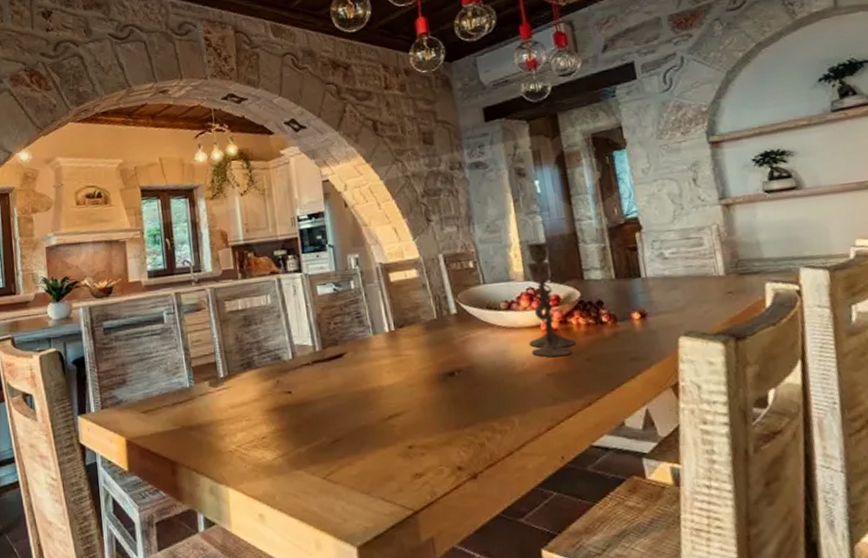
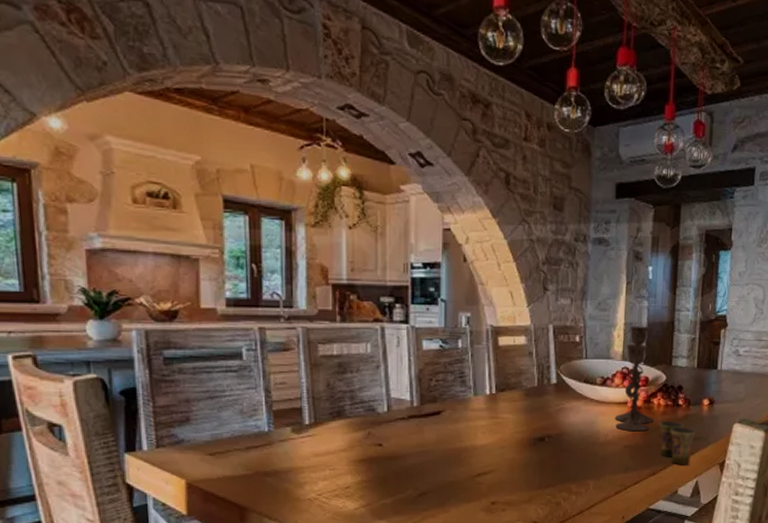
cup: none [583,340,633,392] -> present [659,420,696,465]

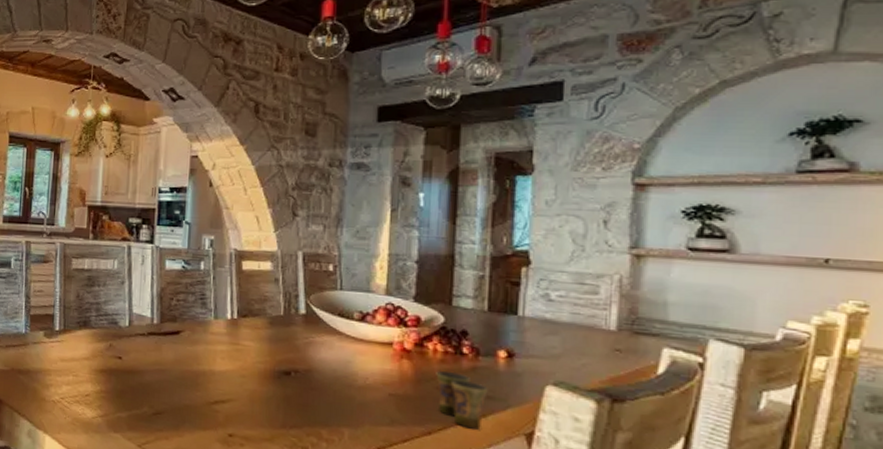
candlestick: present [615,326,654,432] -> none [376,257,428,380]

